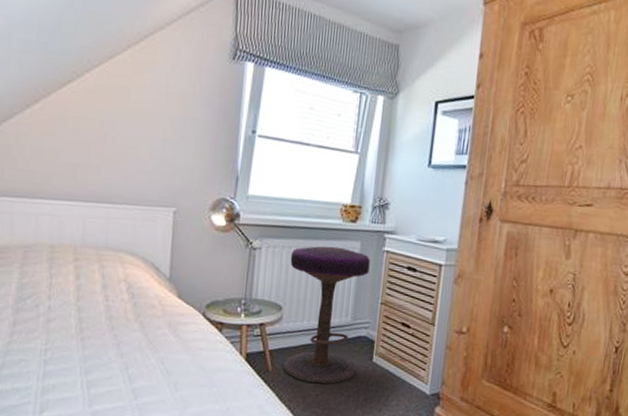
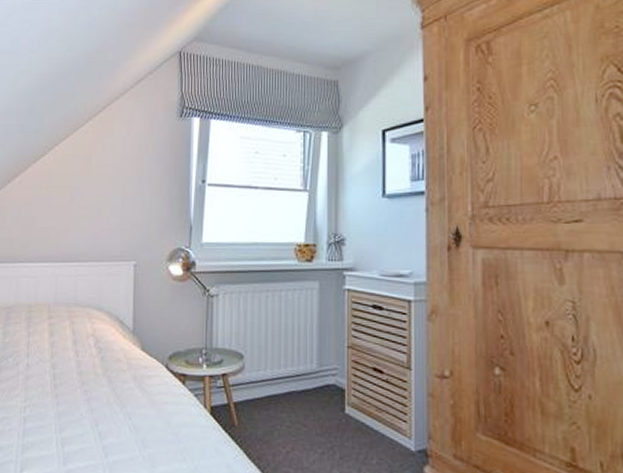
stool: present [282,246,371,384] -> none [248,288,331,439]

